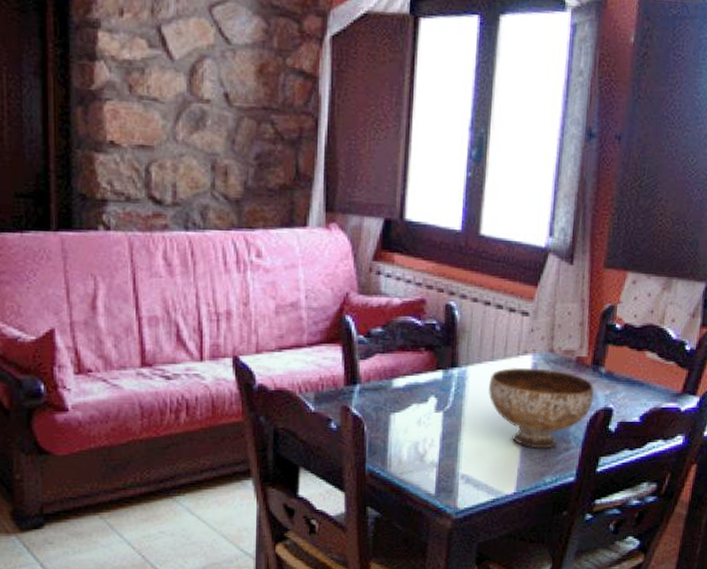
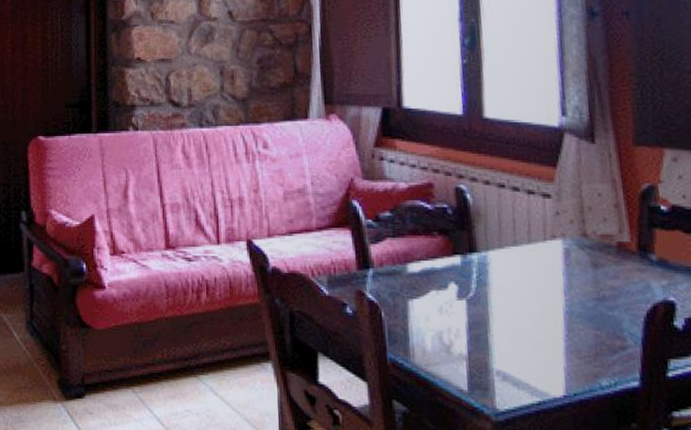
bowl: present [489,367,595,449] -> none [515,253,648,346]

